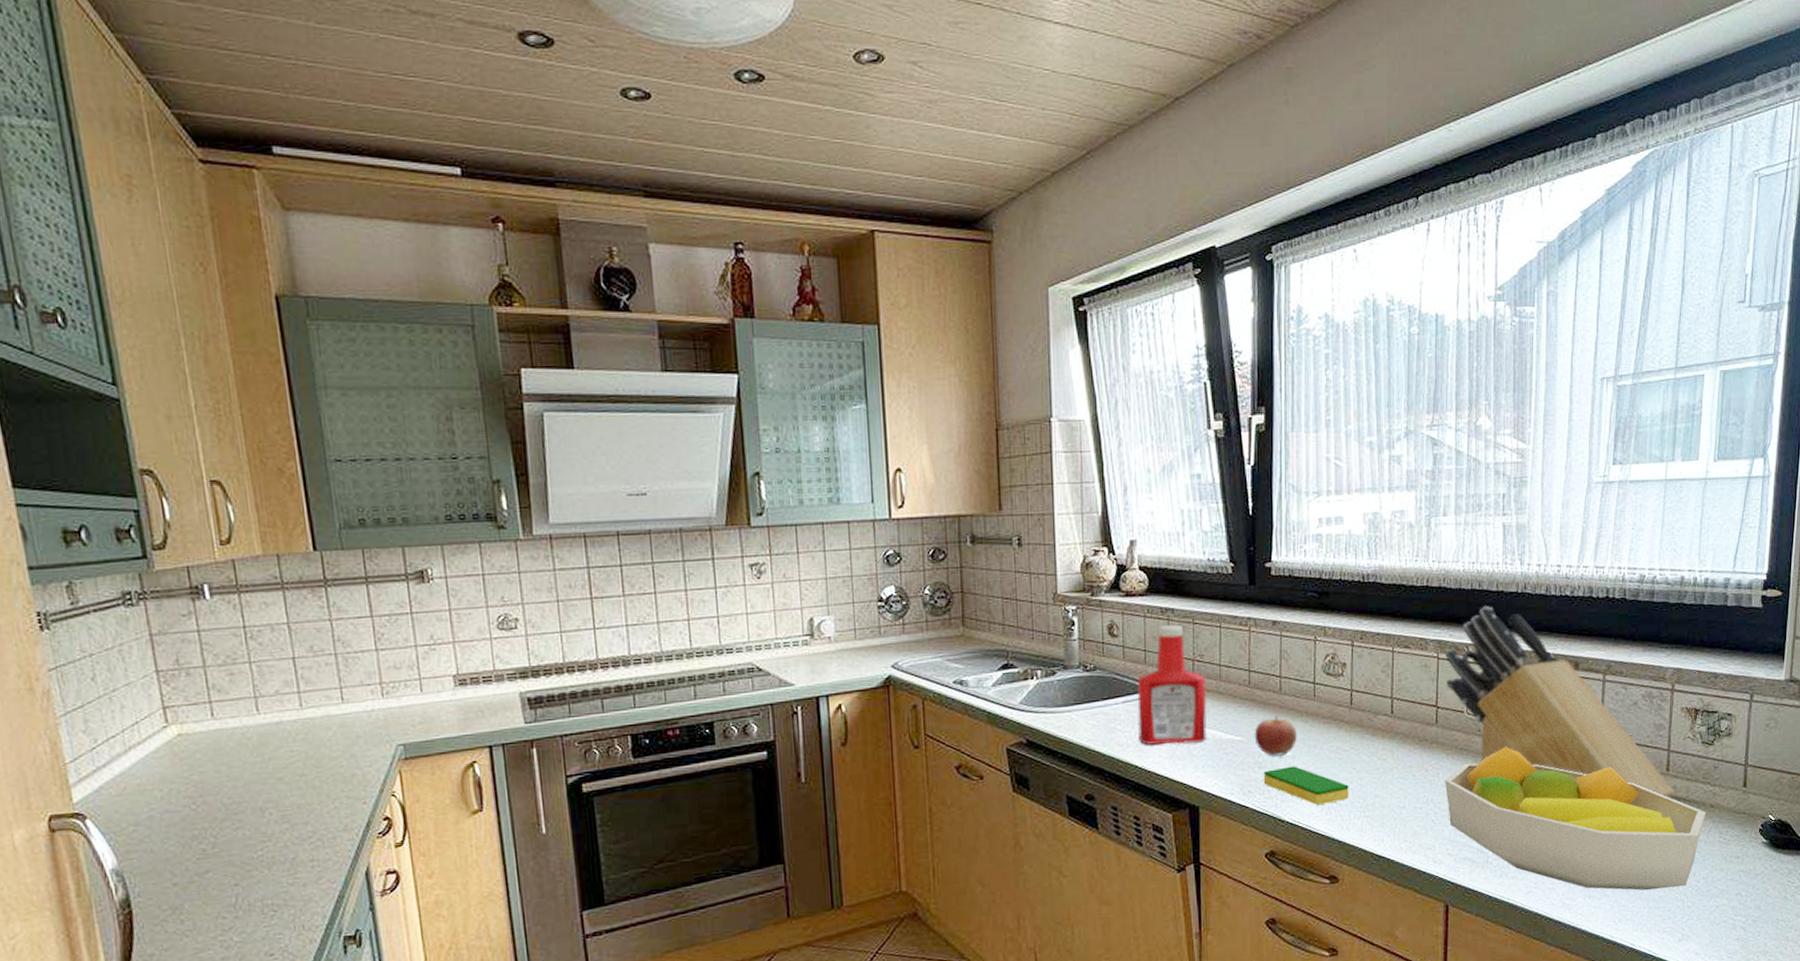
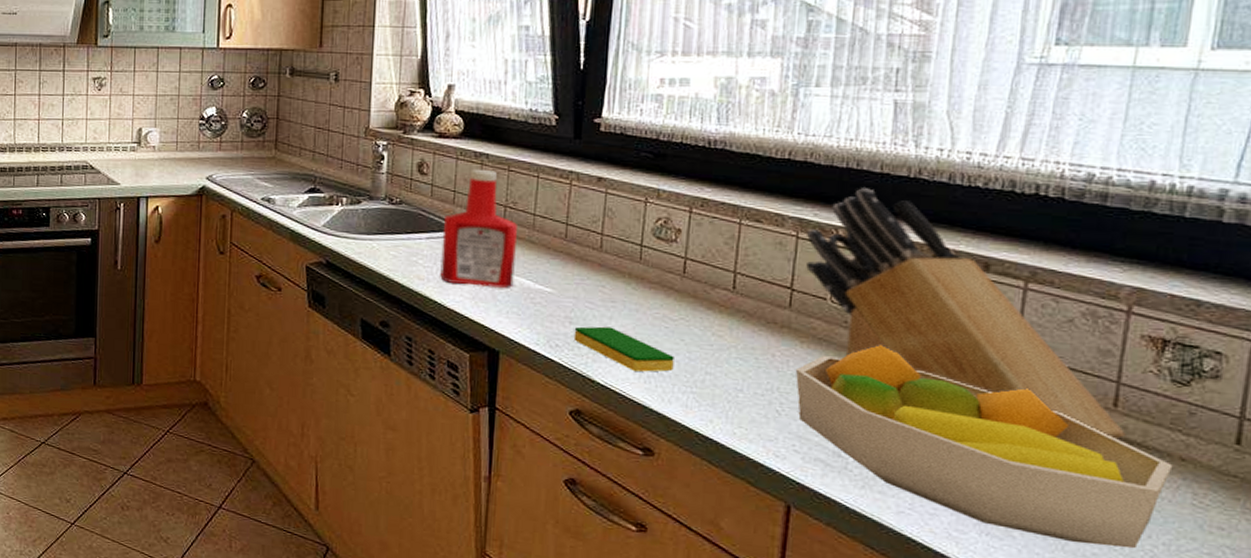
apple: present [1254,715,1297,756] -> none [567,272,617,315]

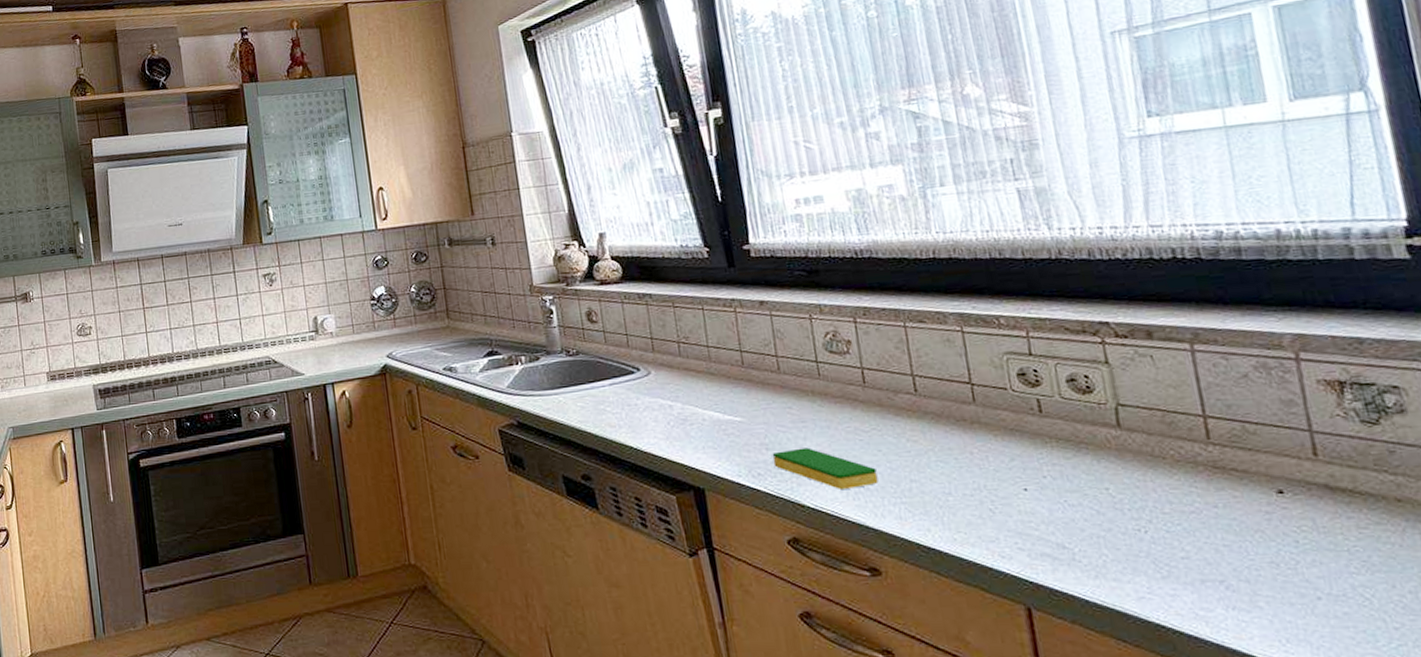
ketchup bottle: present [440,168,517,289] -> none [621,309,704,427]
fruit bowl: present [796,345,1173,549] -> none [998,427,1392,605]
knife block: present [806,188,1126,440] -> none [970,275,1336,489]

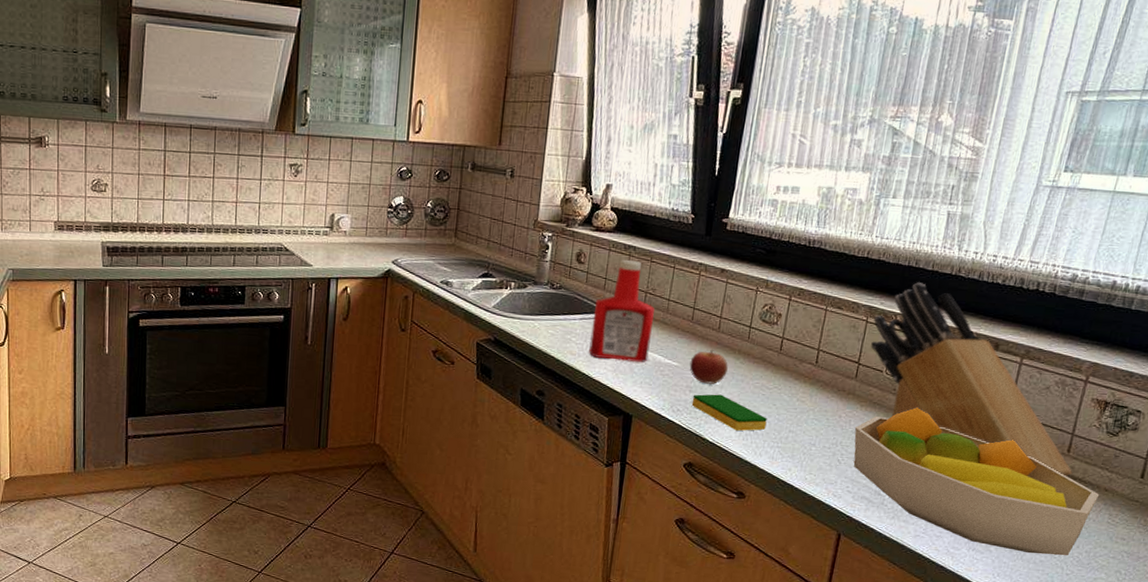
ketchup bottle: none [621,309,704,427] -> present [589,259,655,363]
apple: none [755,395,806,438] -> present [689,349,728,384]
knife block: none [970,275,1336,489] -> present [871,282,1073,477]
fruit bowl: none [998,427,1392,605] -> present [853,407,1100,556]

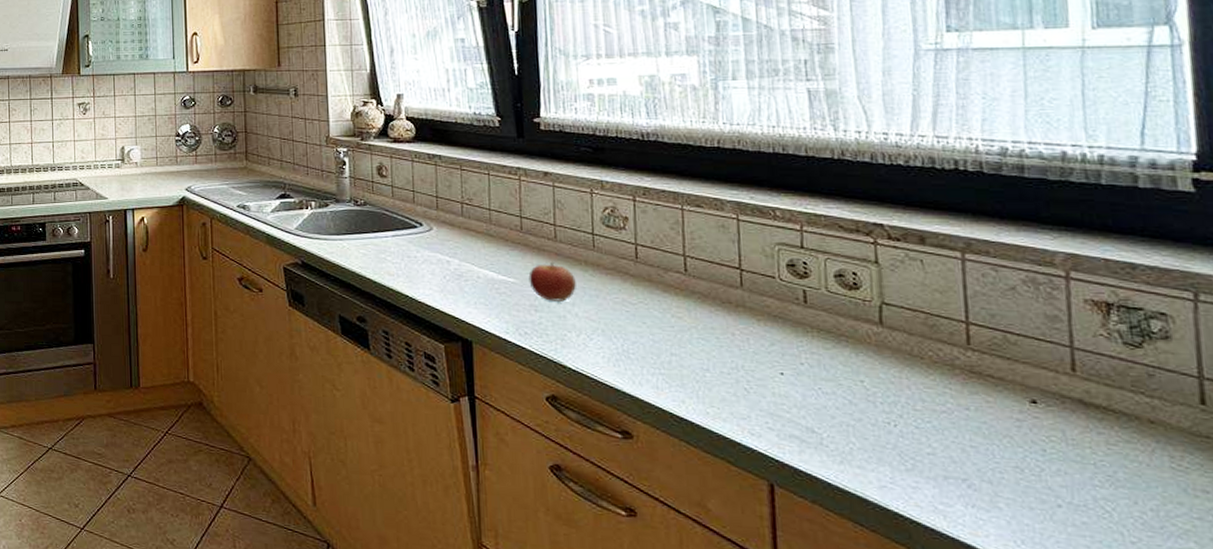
ketchup bottle: present [589,259,655,363] -> none [406,169,478,281]
dish sponge: present [691,394,767,431] -> none [540,313,640,355]
fruit bowl: present [853,407,1100,556] -> none [758,320,1144,516]
knife block: present [871,282,1073,477] -> none [746,171,1090,404]

